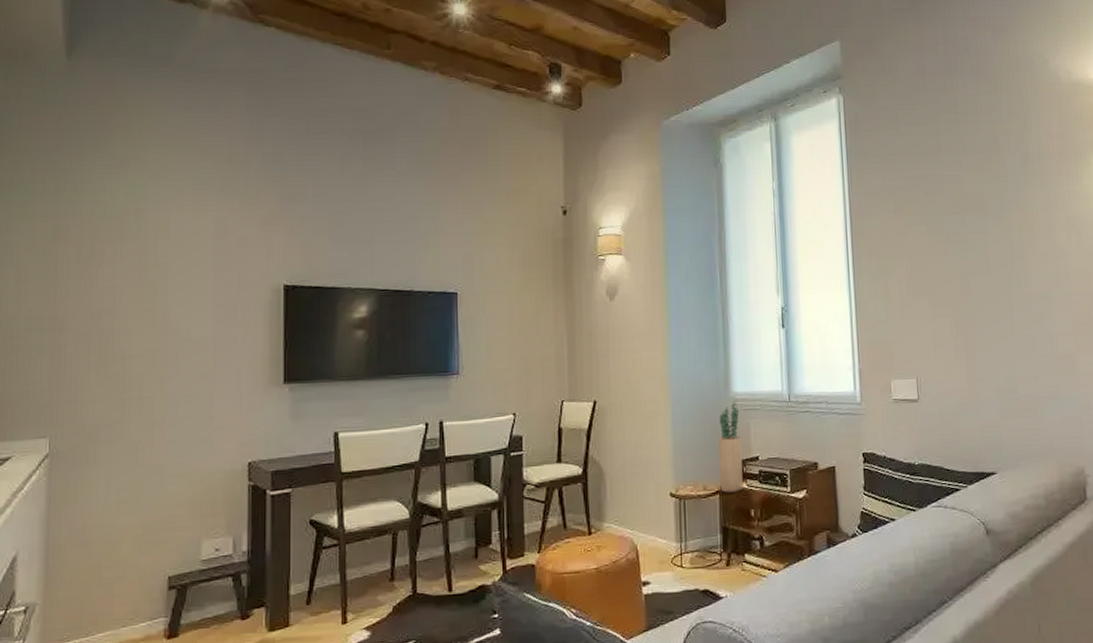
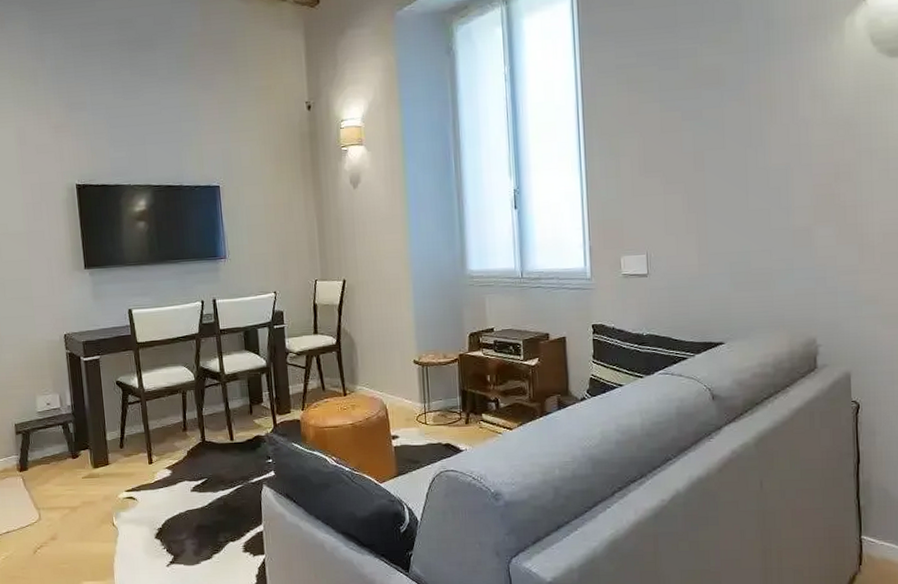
vase: present [718,401,743,493] -> none [456,278,480,361]

